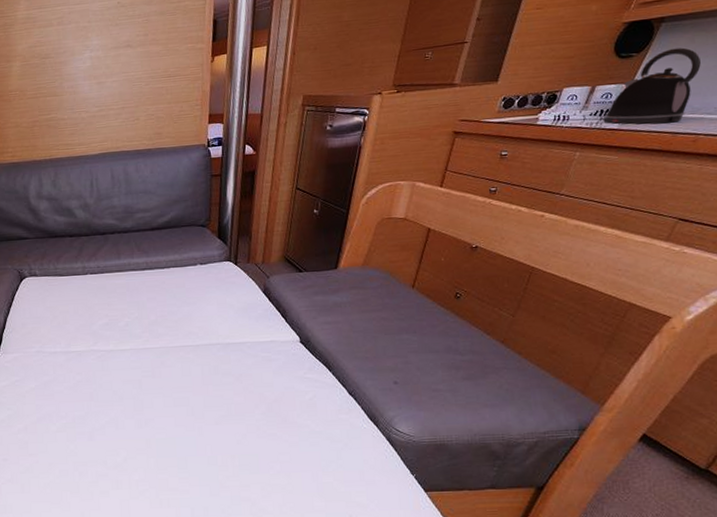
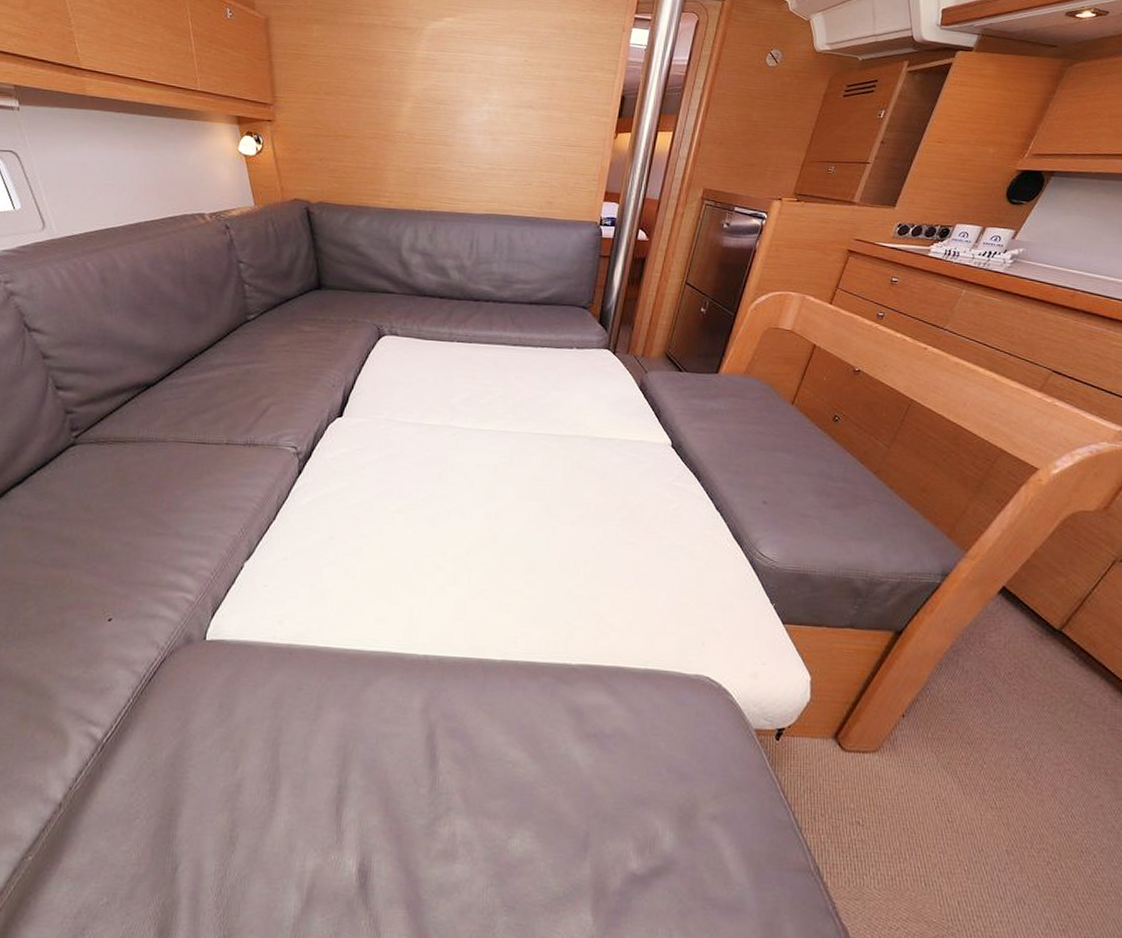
kettle: present [603,47,701,125] -> none [990,203,1084,275]

